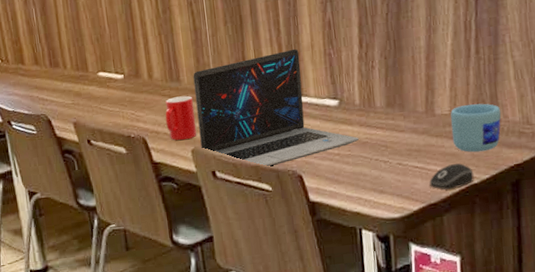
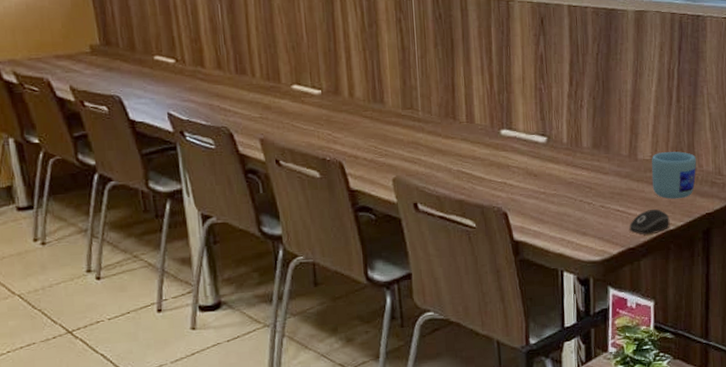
cup: present [165,95,197,141] -> none [365,119,400,168]
laptop: present [193,48,359,168] -> none [398,80,565,203]

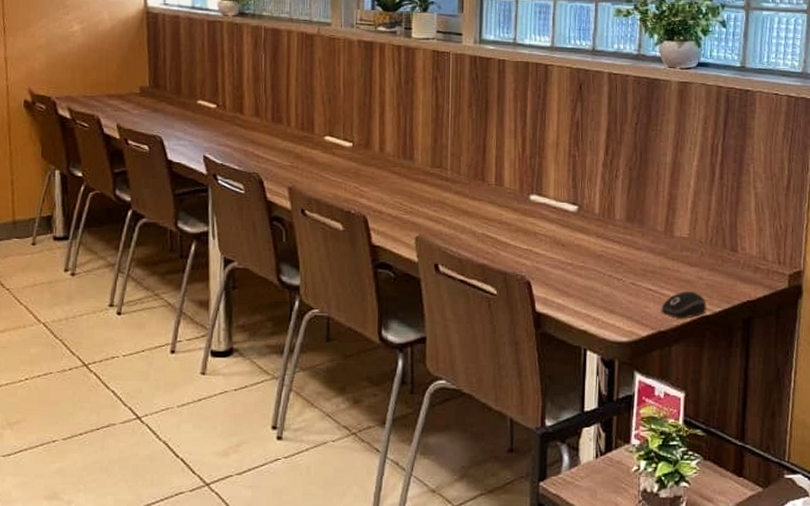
mug: present [651,151,697,199] -> none [688,231,739,283]

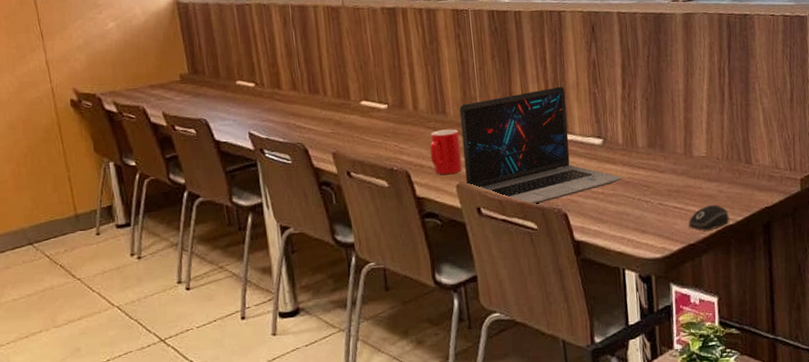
cup: none [391,176,425,225] -> present [430,129,463,175]
laptop: none [426,144,594,269] -> present [459,86,622,206]

